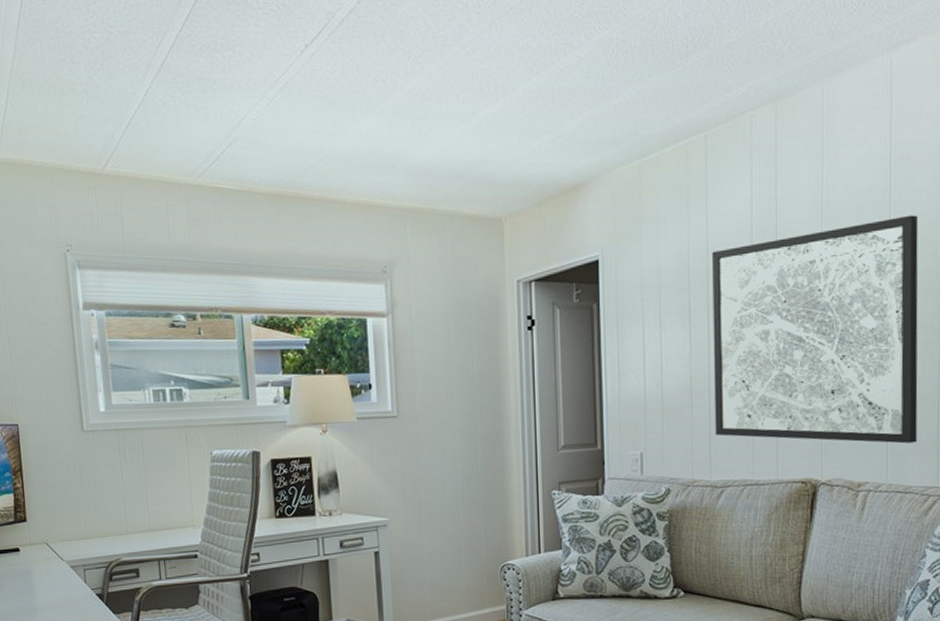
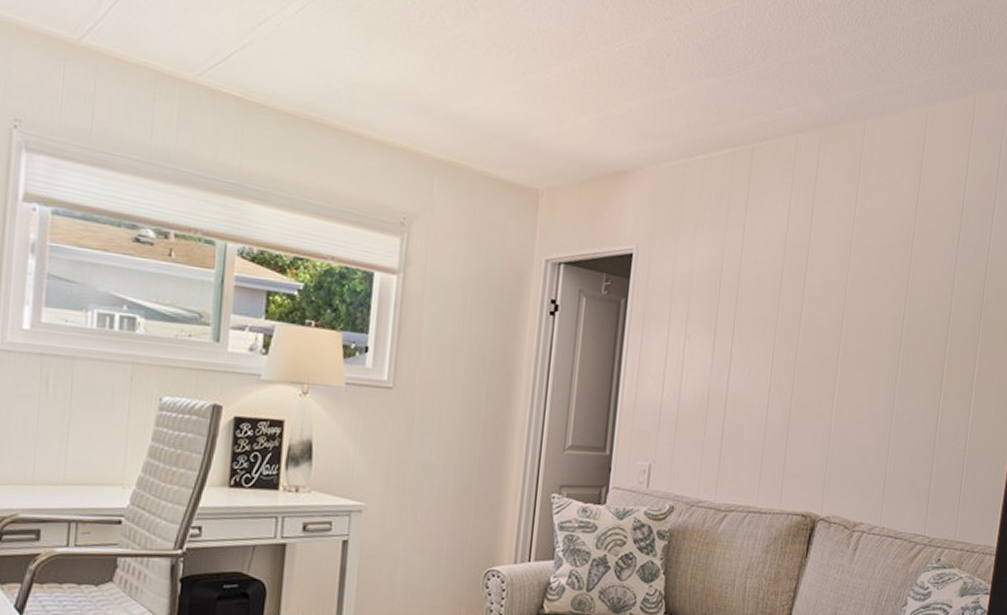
wall art: present [711,215,919,444] -> none [725,264,935,489]

